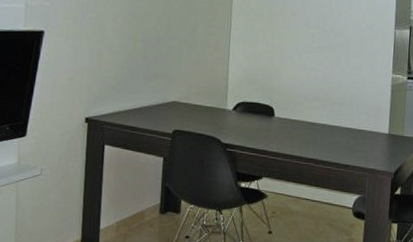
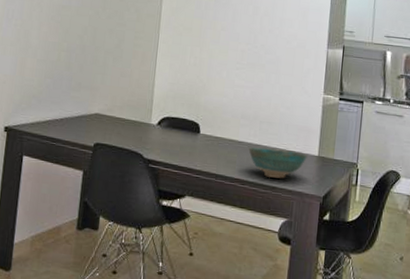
bowl: none [321,127,378,157] -> present [248,147,307,179]

